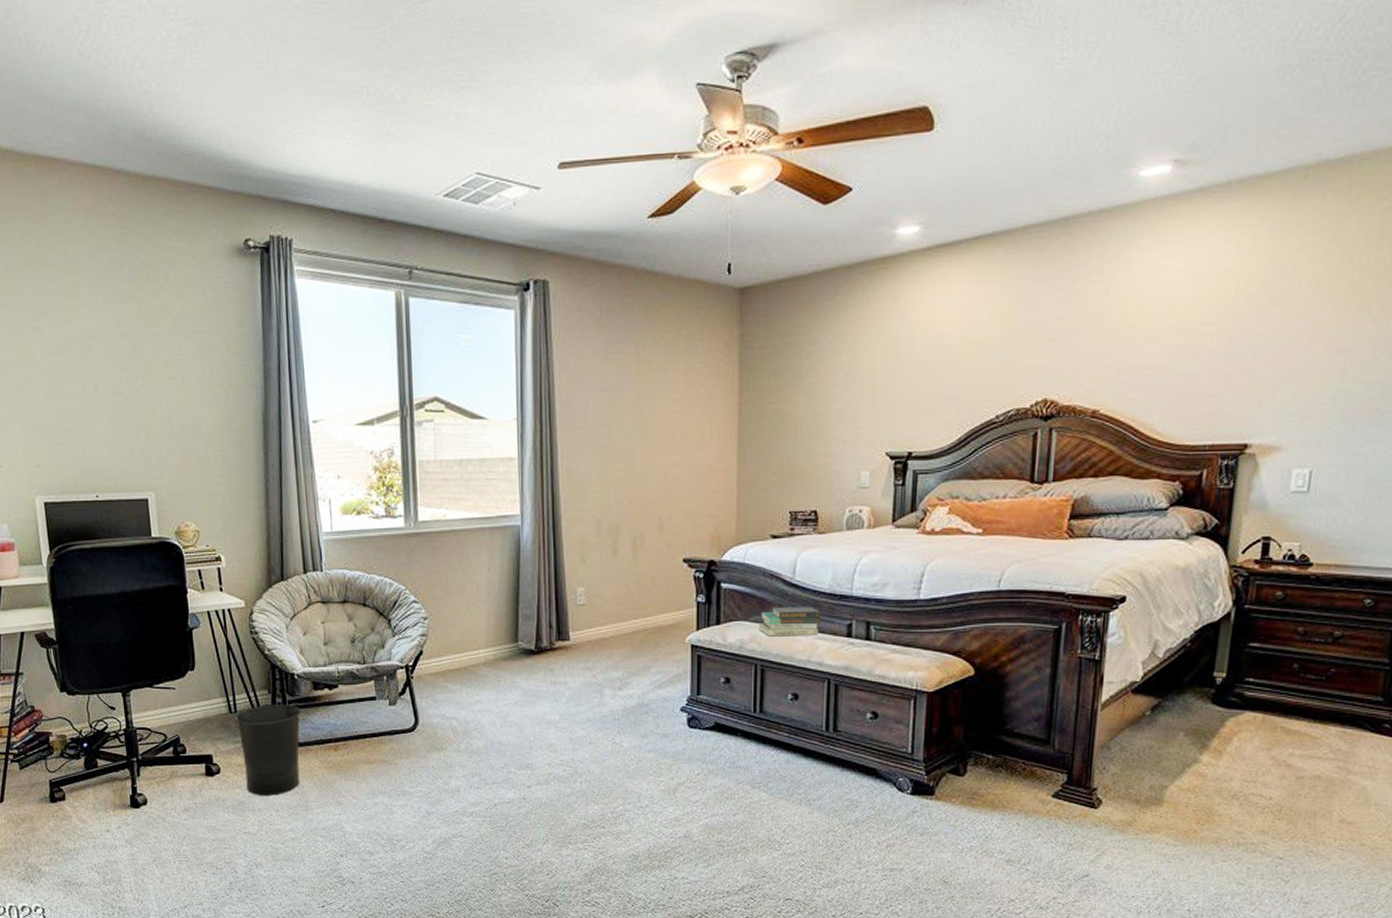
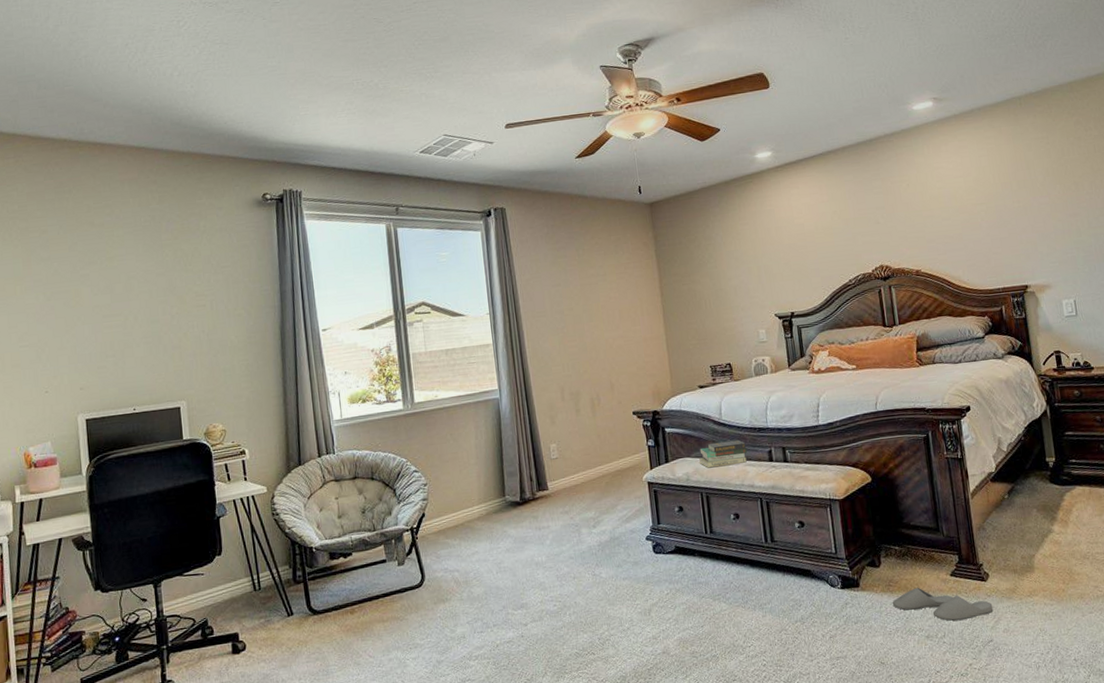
waste bin: present [236,704,302,795] -> none [260,576,321,666]
slippers: none [971,804,1099,848] -> present [892,587,993,621]

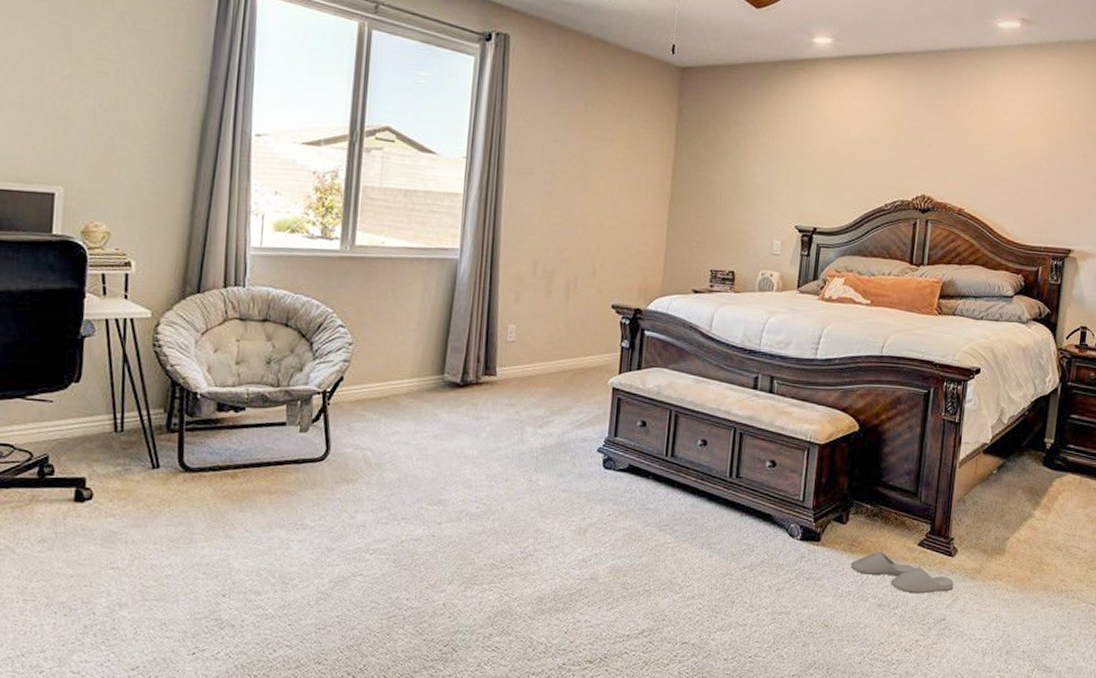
books: present [699,439,748,468] -> none [675,356,732,386]

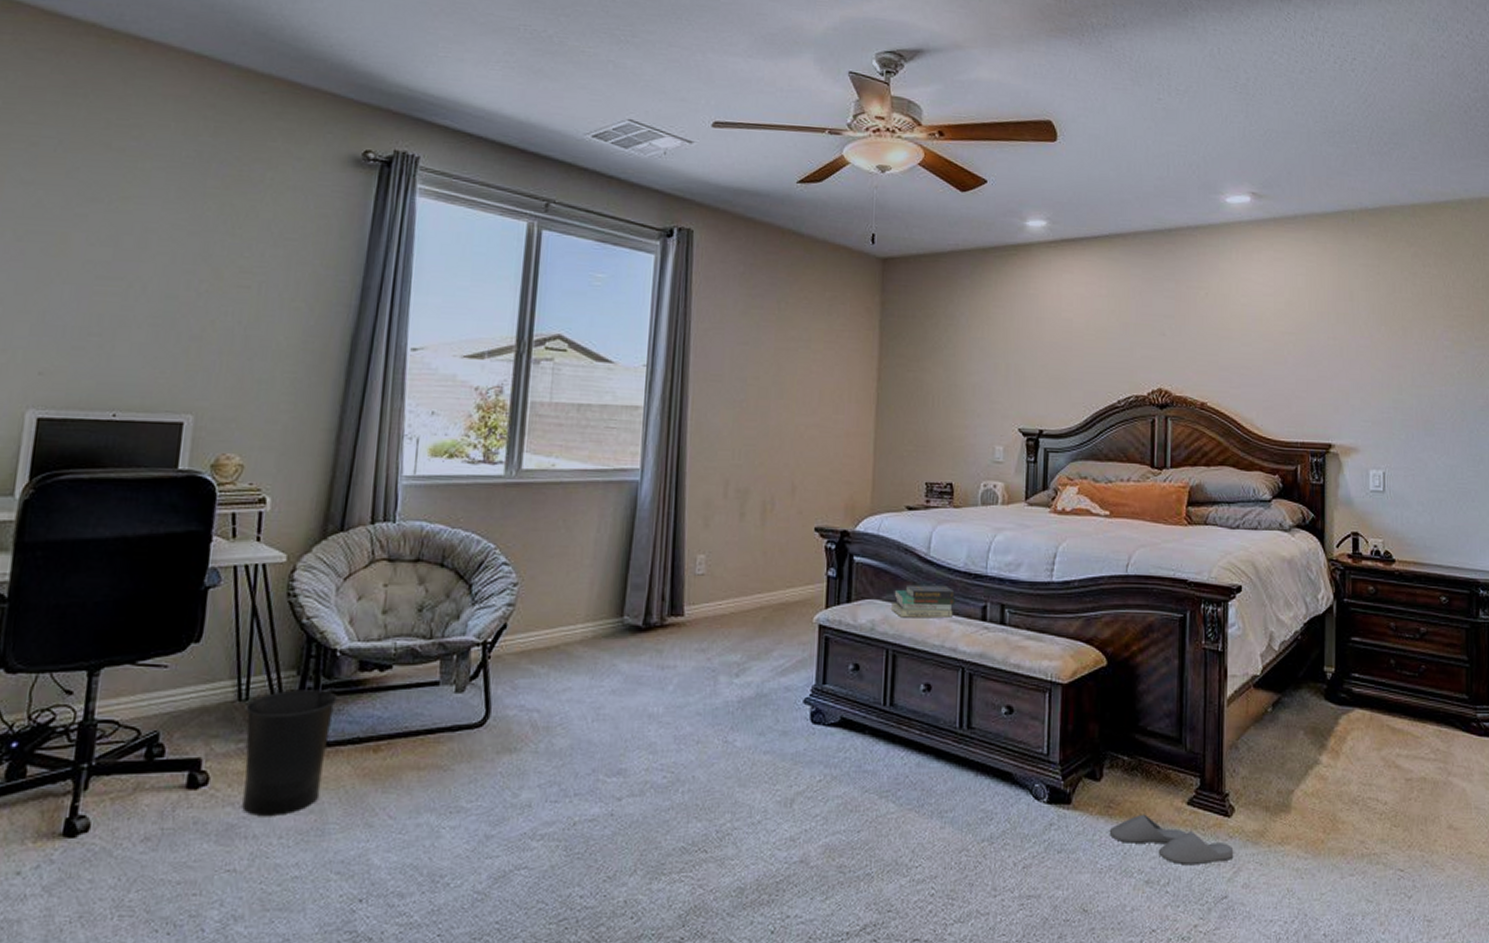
waste bin: none [121,425,200,526] -> present [242,690,338,816]
books: none [675,356,732,386] -> present [890,584,956,618]

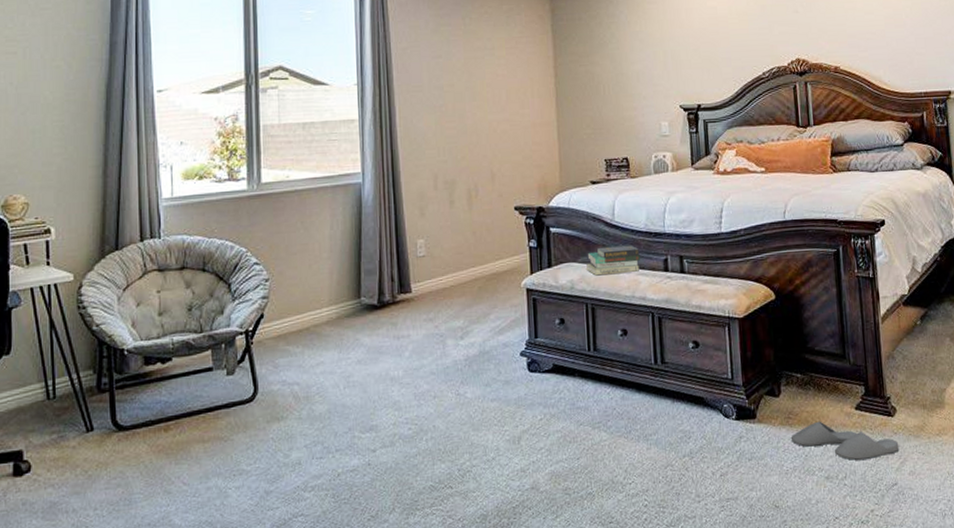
waste bin: present [242,690,338,816] -> none [54,384,130,493]

